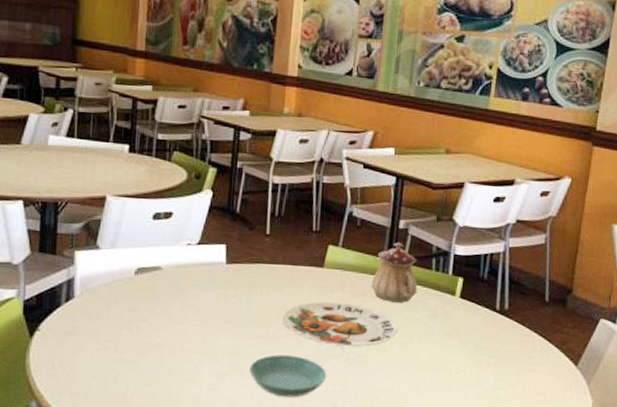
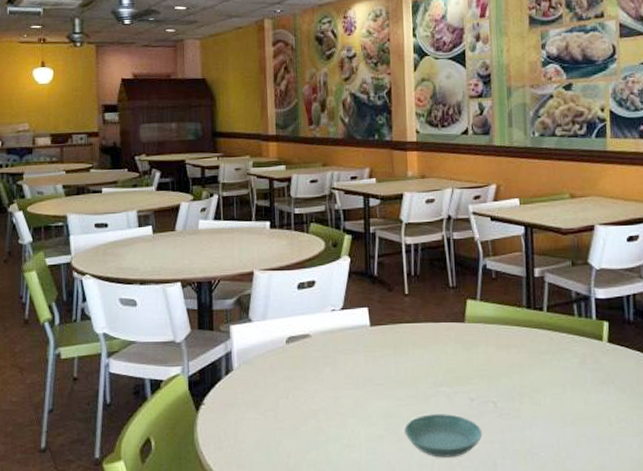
plate: present [283,302,397,346] -> none [431,357,548,400]
teapot: present [370,242,418,303] -> none [514,291,563,352]

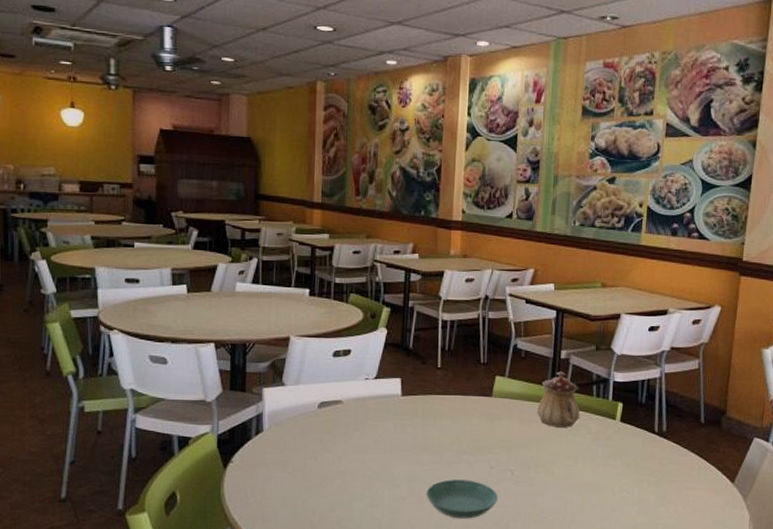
teapot: none [514,291,563,352] -> present [536,371,581,428]

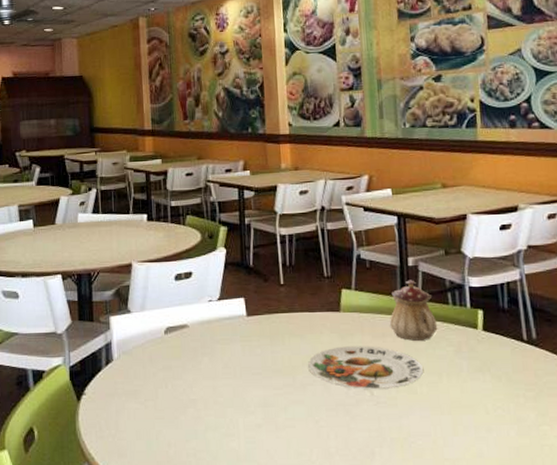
saucer: present [426,479,498,519] -> none [282,403,360,446]
plate: none [456,429,563,469] -> present [308,346,424,389]

